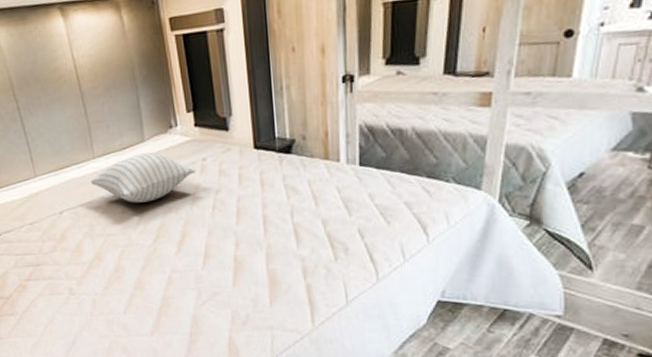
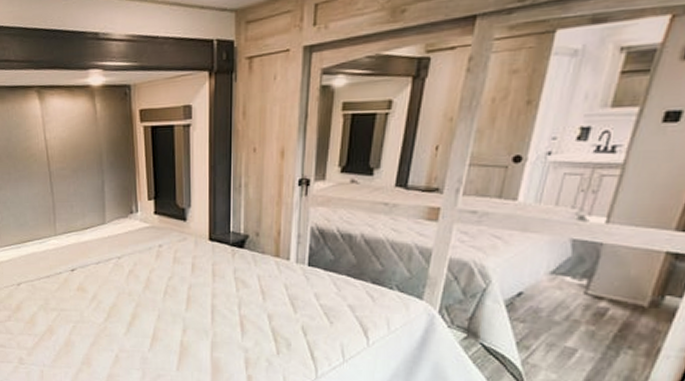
pillow: present [91,152,196,203] -> none [50,235,152,282]

